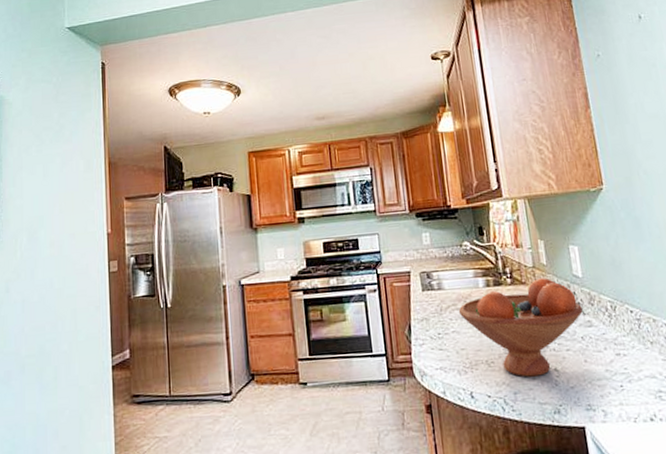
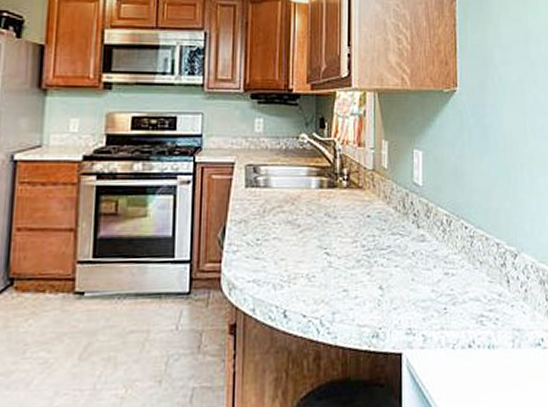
fruit bowl: present [458,278,583,377] -> none [284,183,417,295]

